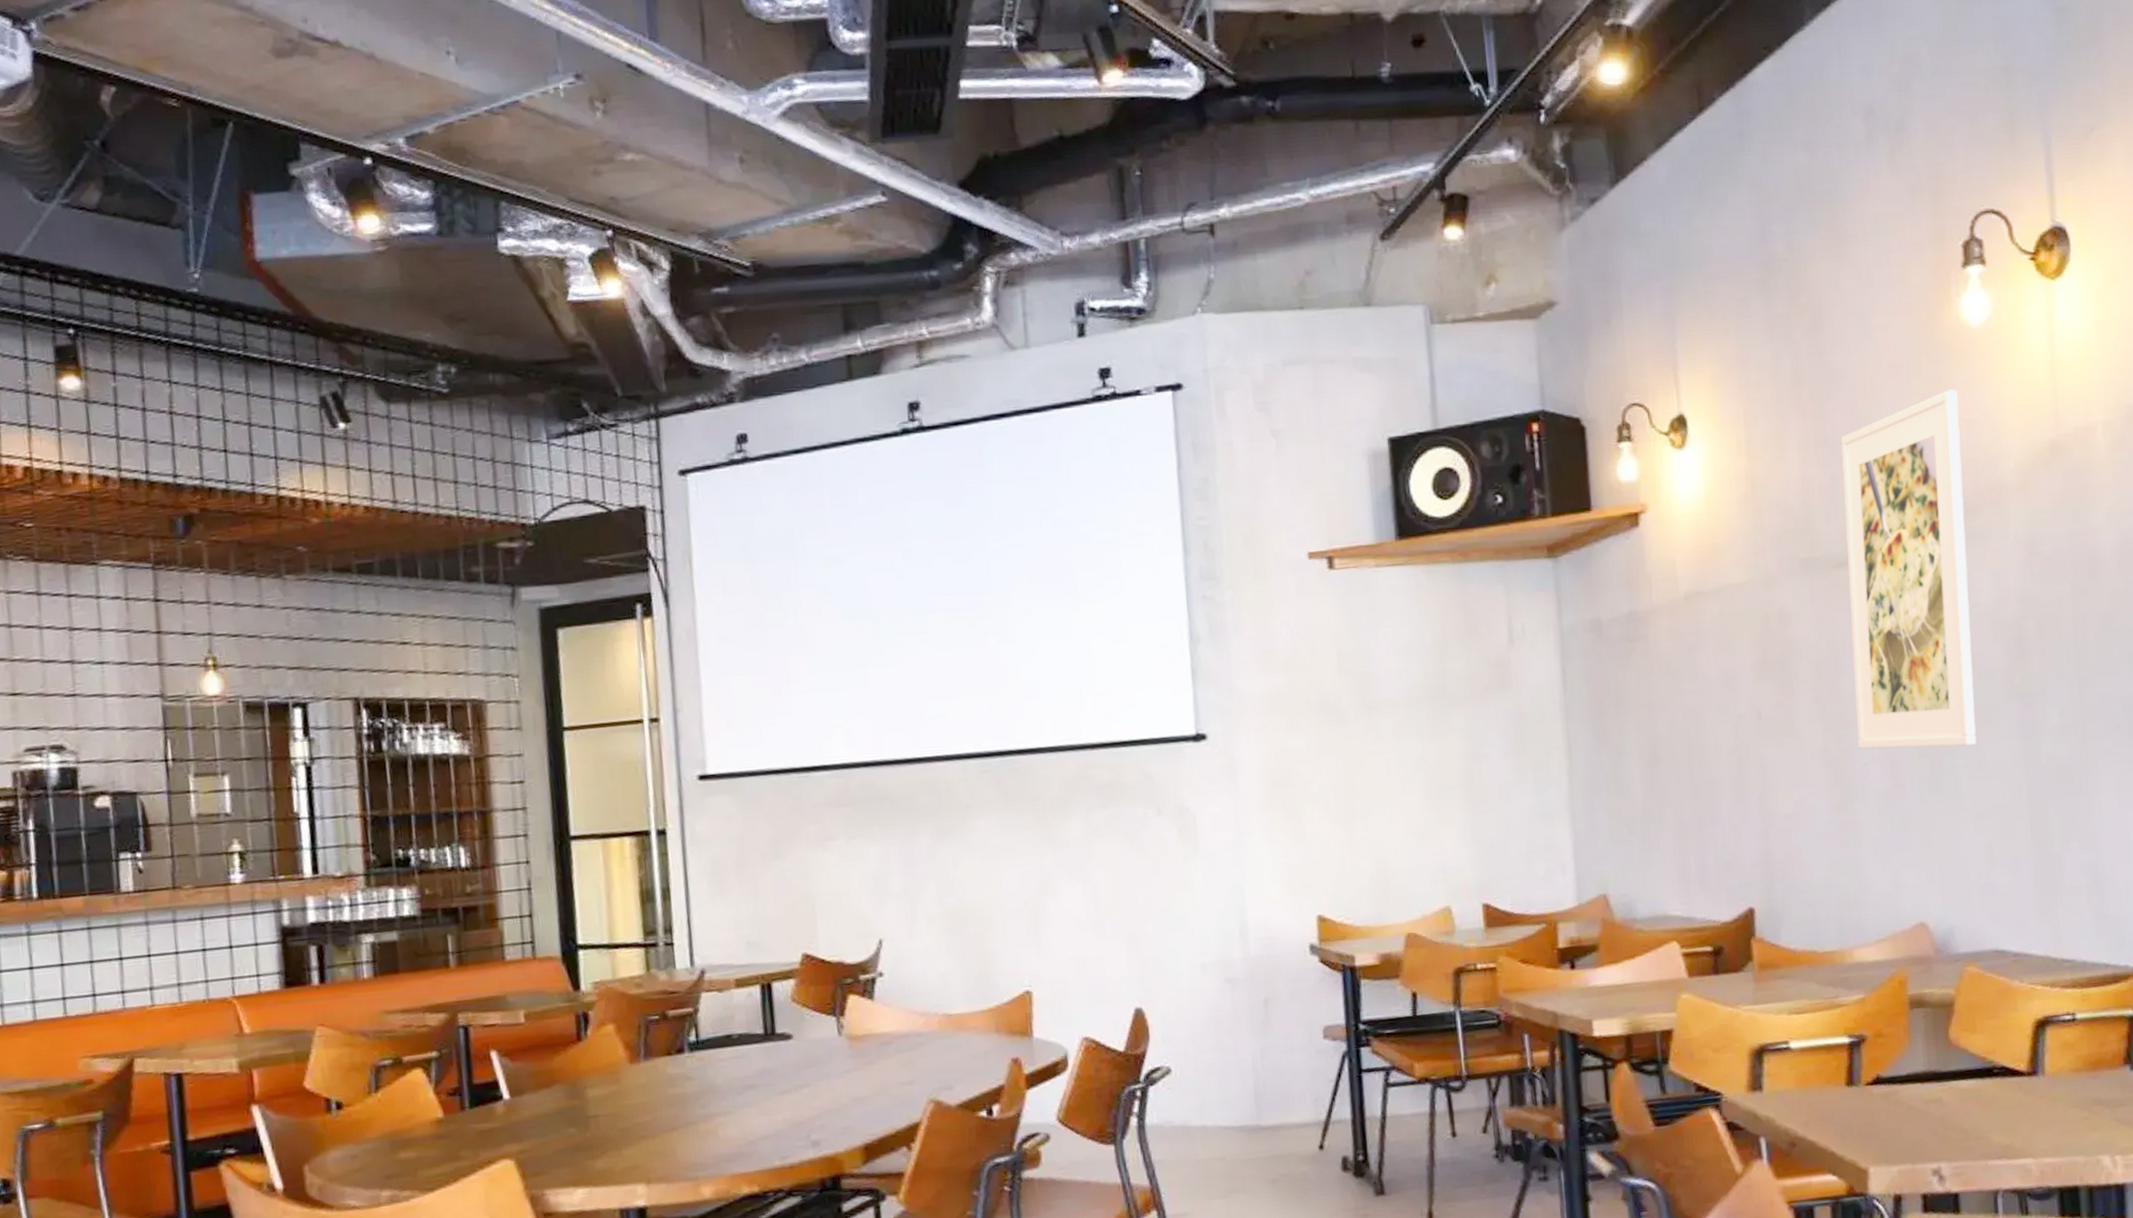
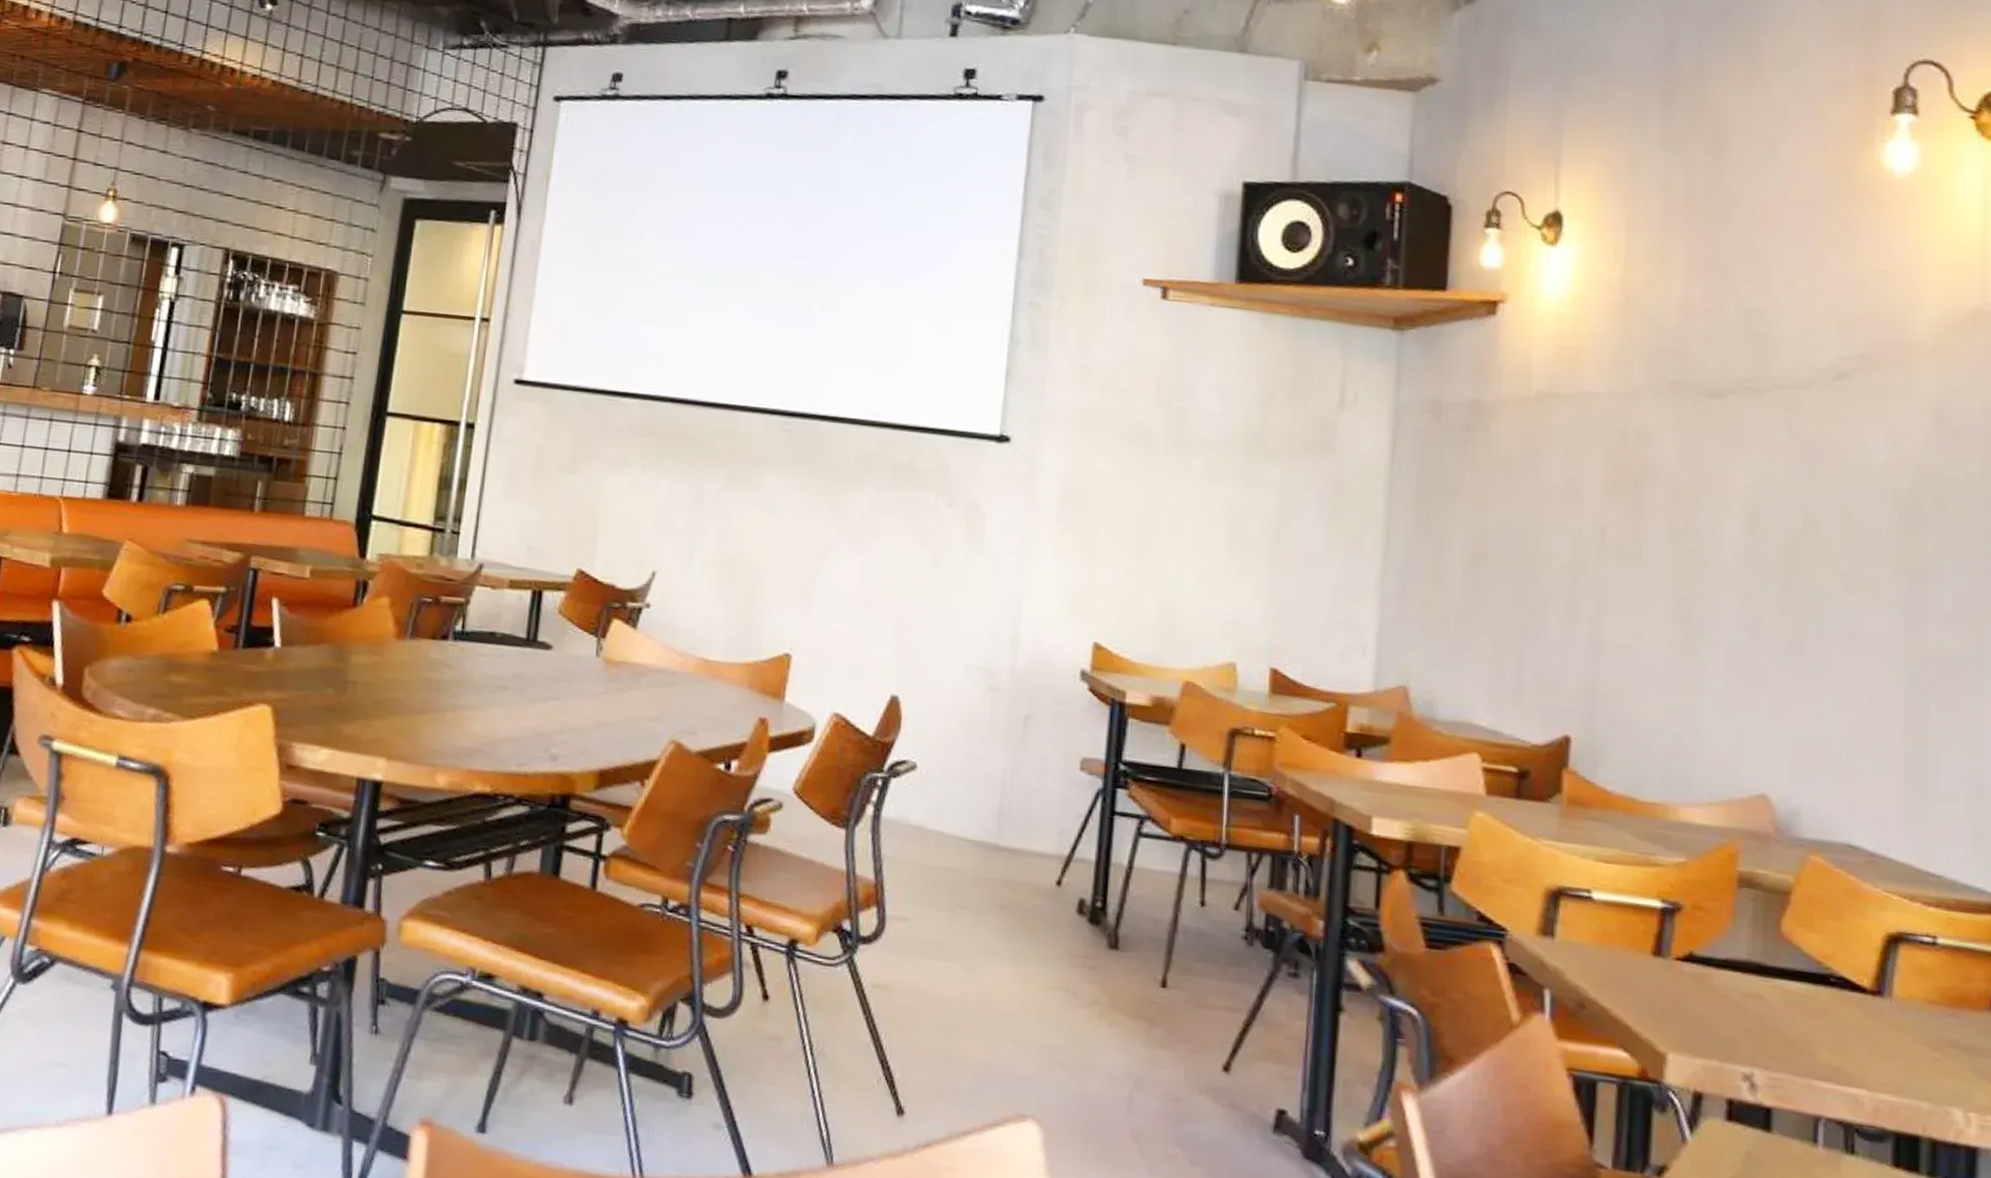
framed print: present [1841,389,1977,749] -> none [1712,236,1870,614]

